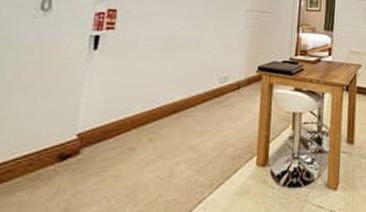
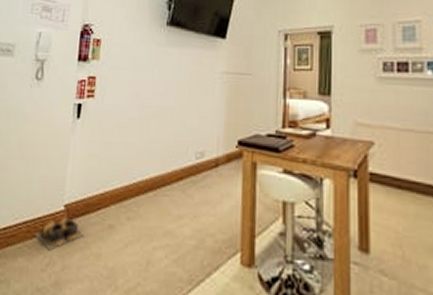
shoes: none [38,145,101,180] -> present [34,217,84,251]

